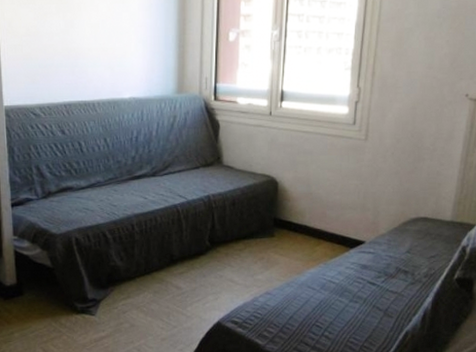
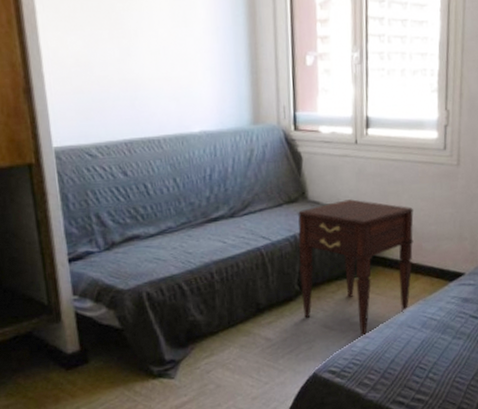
nightstand: none [211,166,320,292] -> present [298,199,414,336]

